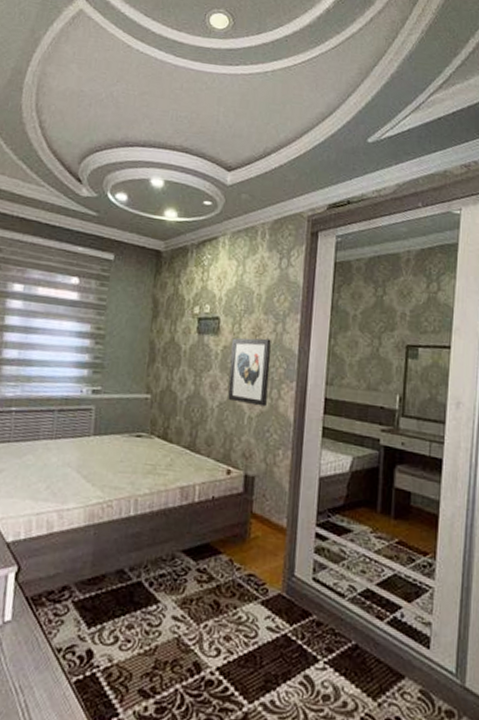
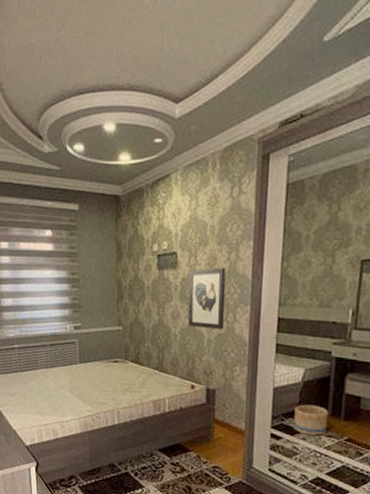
basket: none [340,498,378,536] -> present [293,404,329,435]

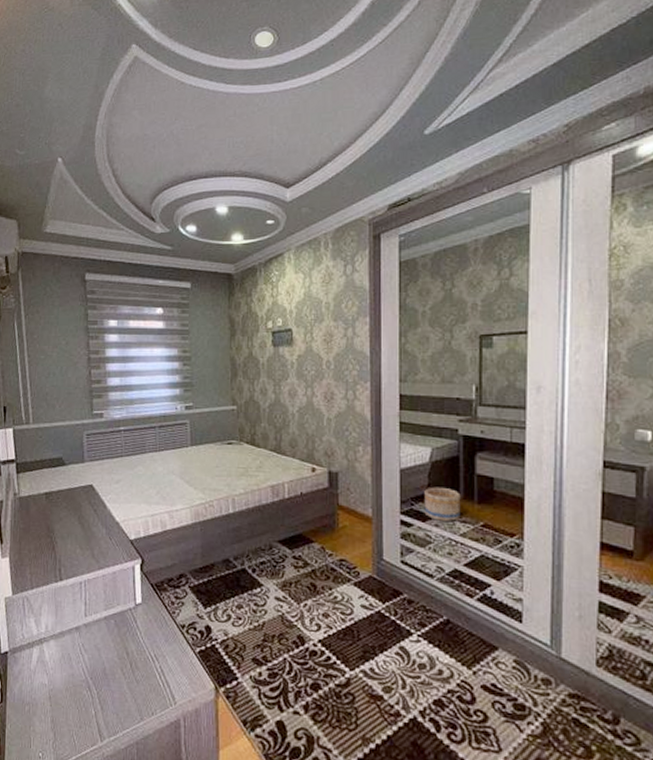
wall art: present [188,267,226,330] -> none [305,344,344,408]

